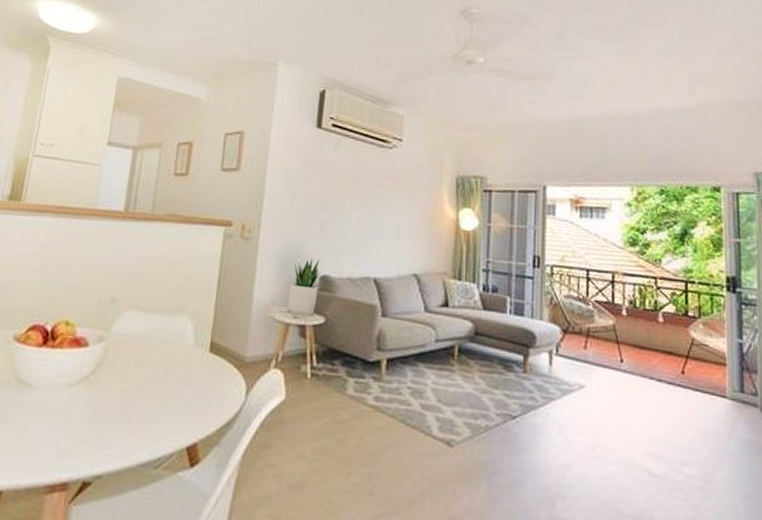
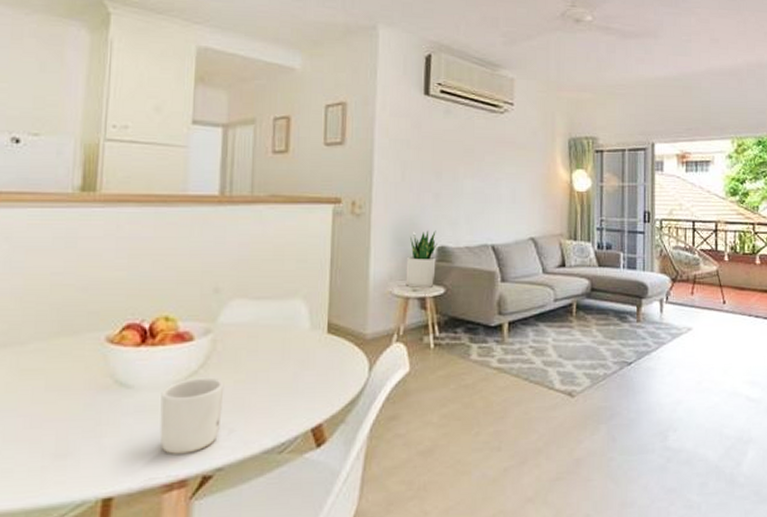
mug: none [49,383,111,457] -> present [159,377,224,454]

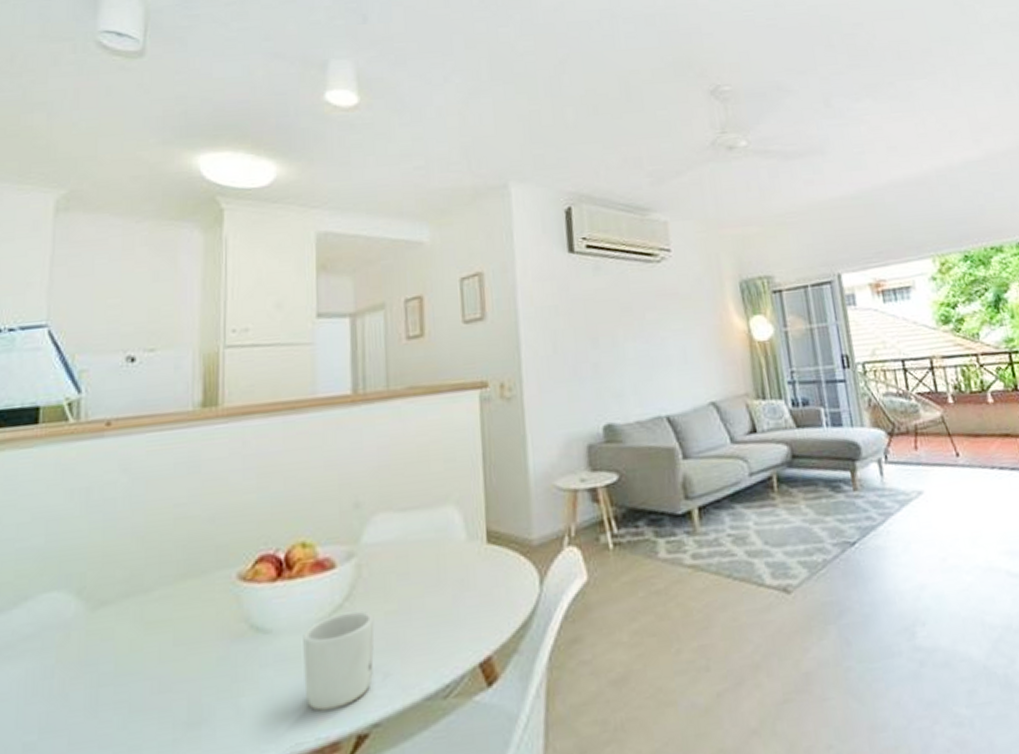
planter: present [406,230,437,289] -> none [569,406,605,478]

